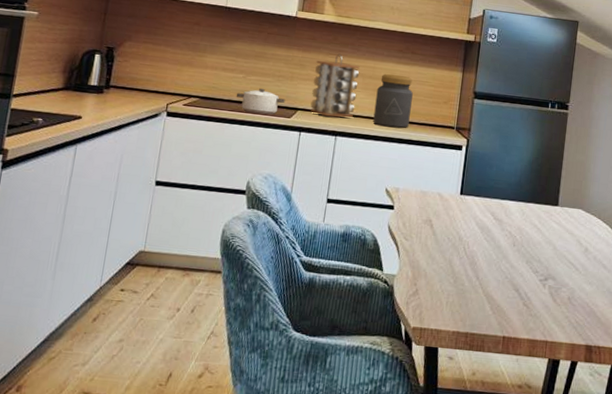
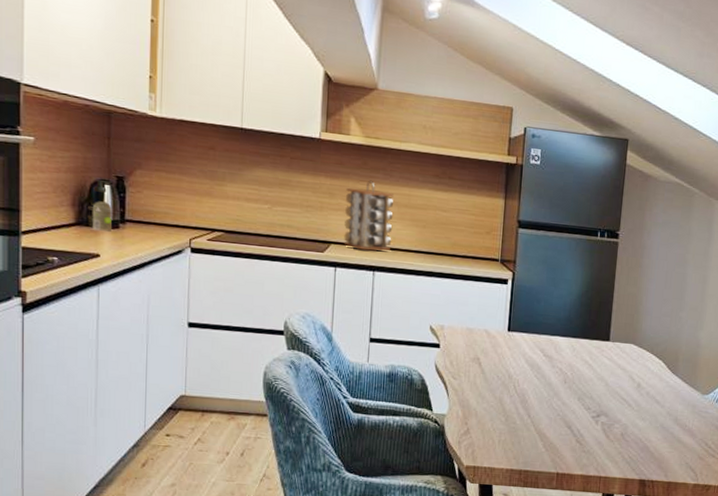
soap dispenser: none [75,50,102,96] -> present [88,180,113,232]
cooking pot: present [236,89,286,114] -> none [263,220,317,249]
jar: present [373,74,413,129] -> none [412,202,453,262]

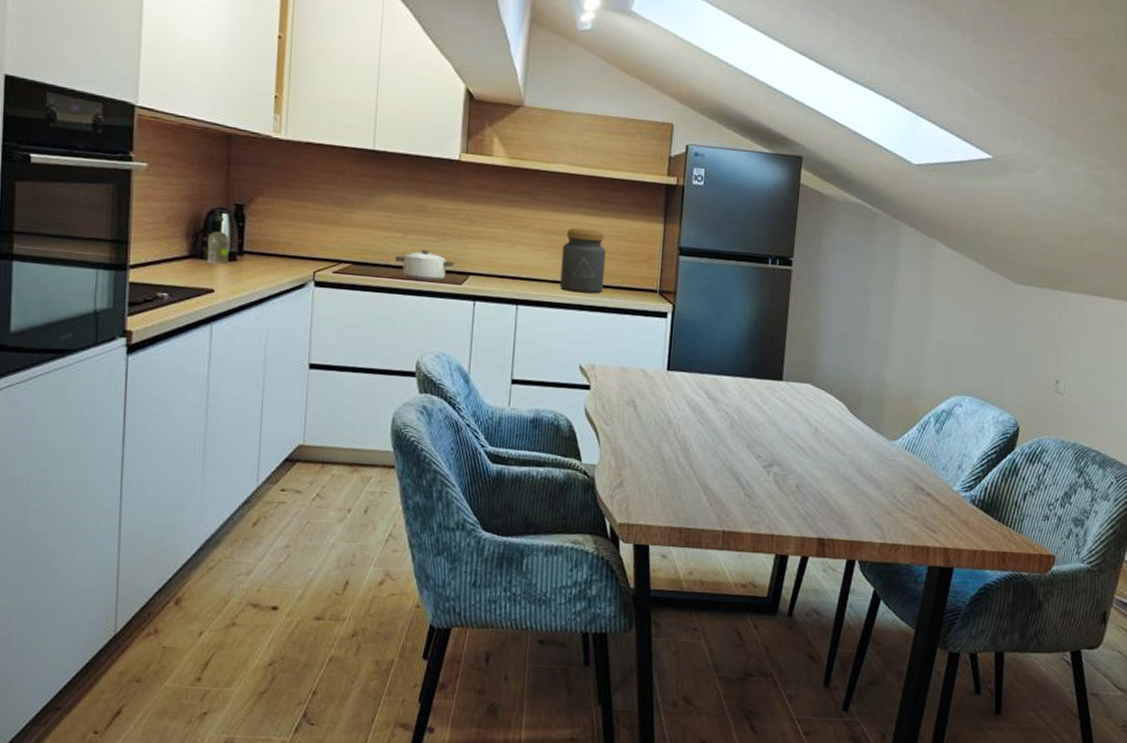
cooking pot: none [263,220,317,249] -> present [395,250,454,281]
spice rack: present [344,180,394,252] -> none [484,204,540,283]
jar: none [412,202,453,262] -> present [560,228,606,294]

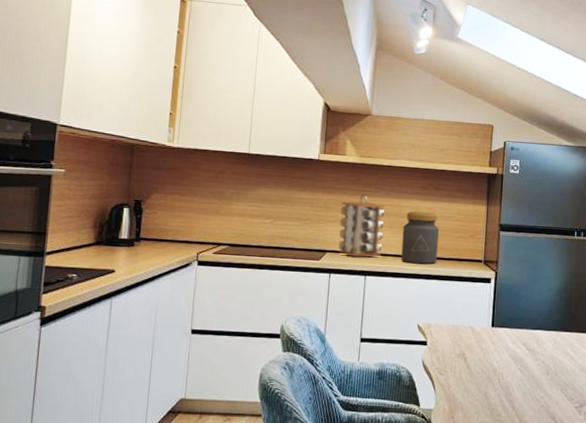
soap dispenser: present [202,208,230,265] -> none [107,204,130,249]
cooking pot: present [395,250,454,281] -> none [264,233,314,258]
spice rack: none [484,204,540,283] -> present [338,194,384,258]

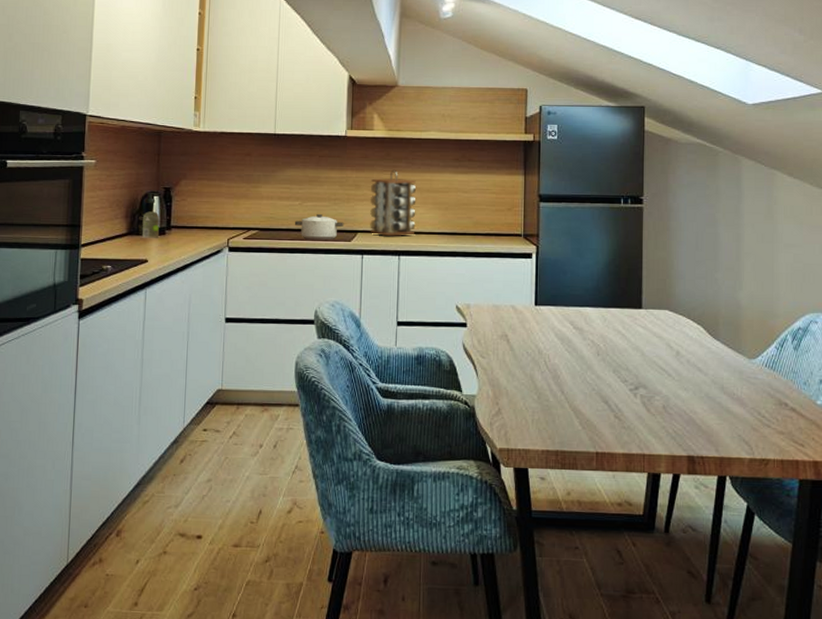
soap dispenser: none [107,204,130,249] -> present [138,193,161,238]
cooking pot: none [264,233,314,258] -> present [294,214,344,240]
jar: present [401,211,439,265] -> none [435,186,474,242]

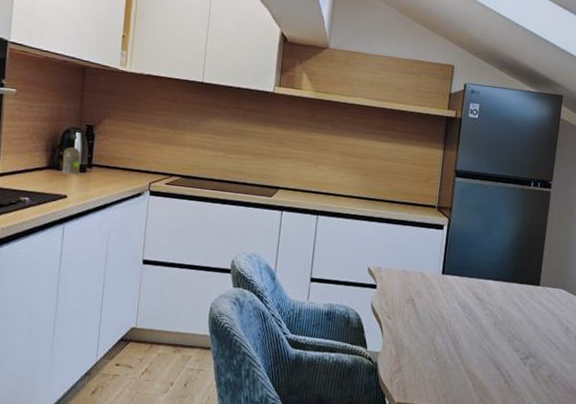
cooking pot: present [294,214,344,240] -> none [217,167,266,193]
spice rack: present [370,169,416,236] -> none [291,131,339,197]

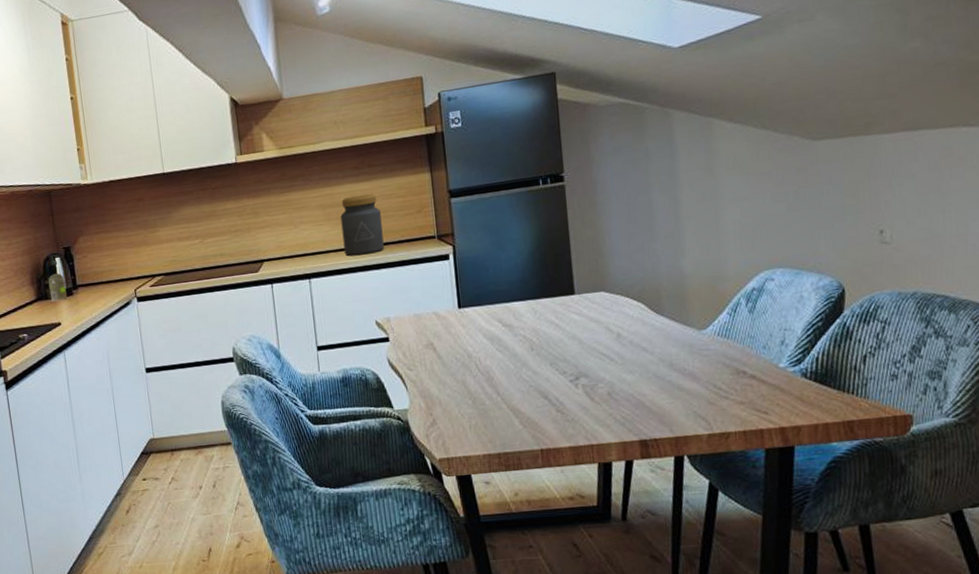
jar: none [354,151,394,208] -> present [340,194,384,257]

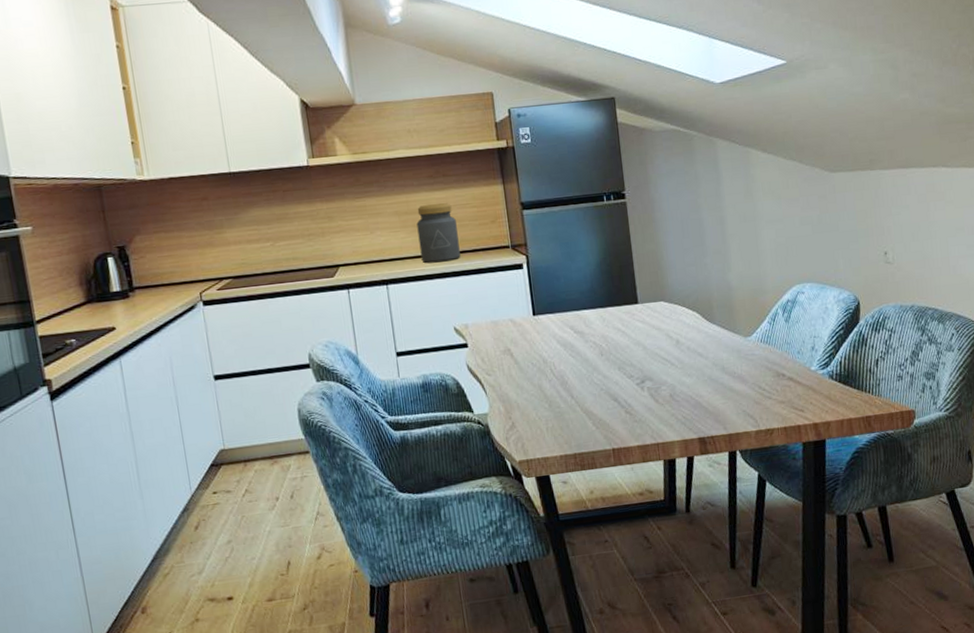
soap dispenser: present [44,254,67,302] -> none [95,253,122,304]

